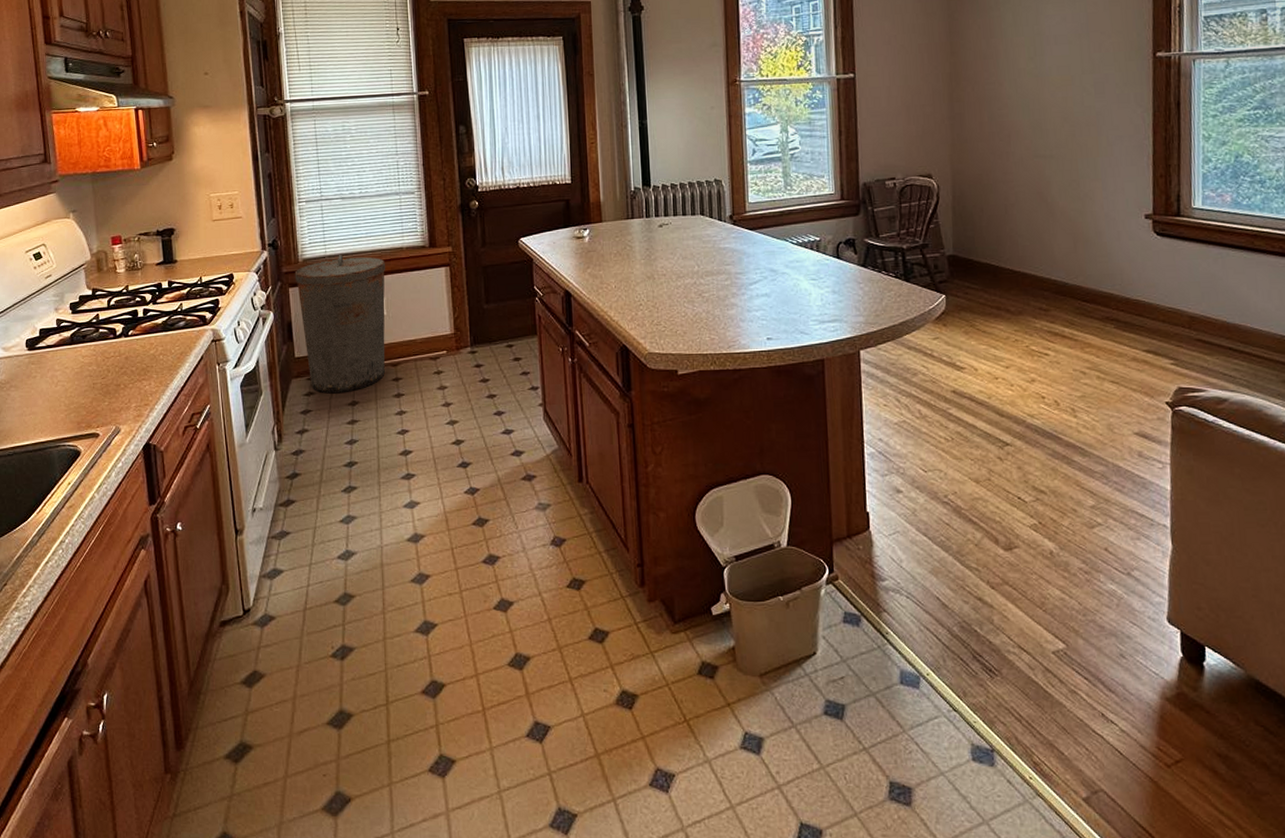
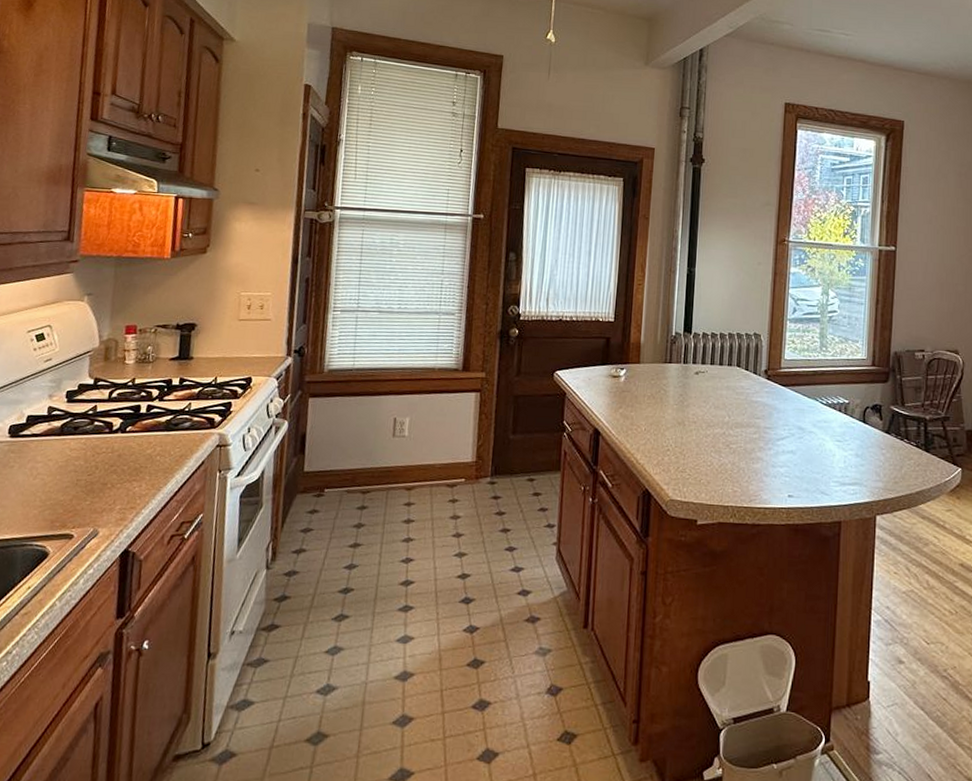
trash can: present [294,255,386,394] -> none [316,369,415,514]

